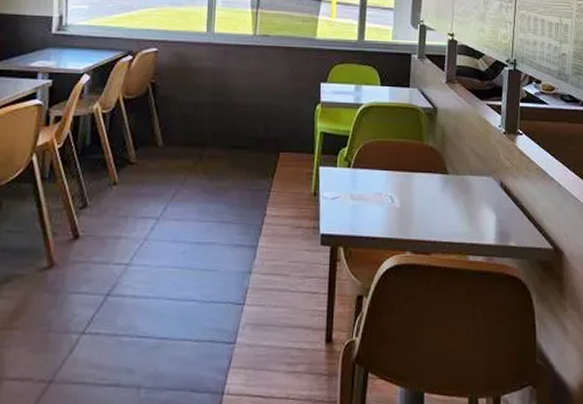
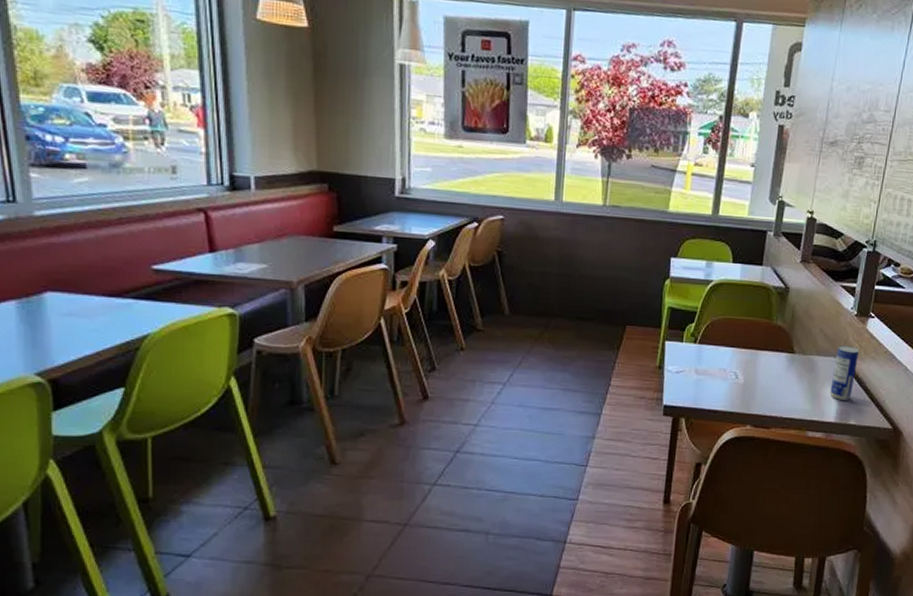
beverage can: none [487,164,511,221] -> present [830,345,859,400]

